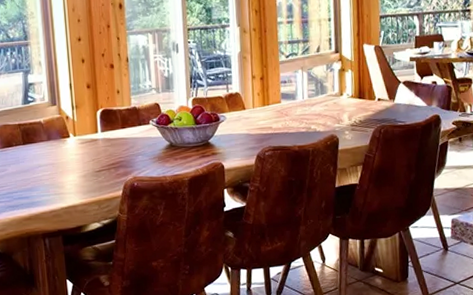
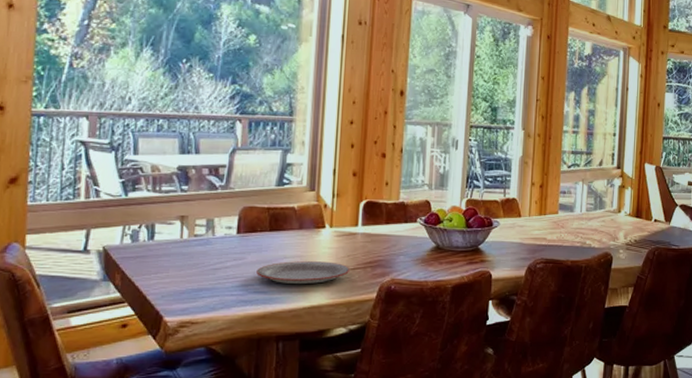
plate: none [18,166,97,189] -> present [256,261,351,285]

